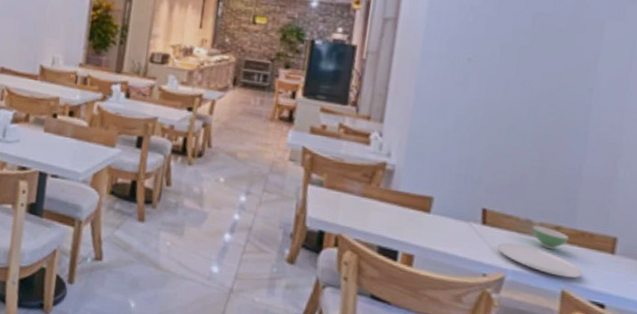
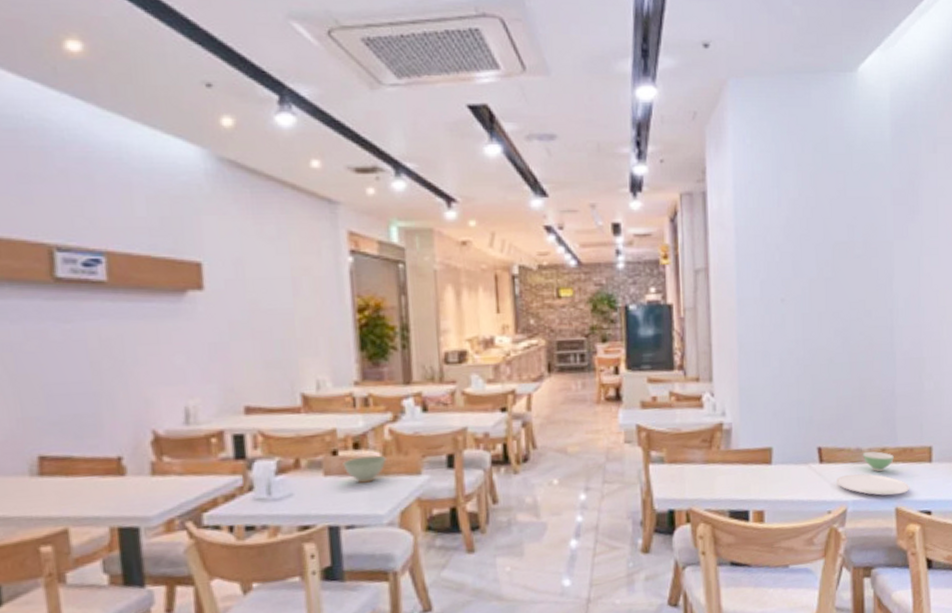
bowl: none [59,123,91,145] -> present [343,455,387,483]

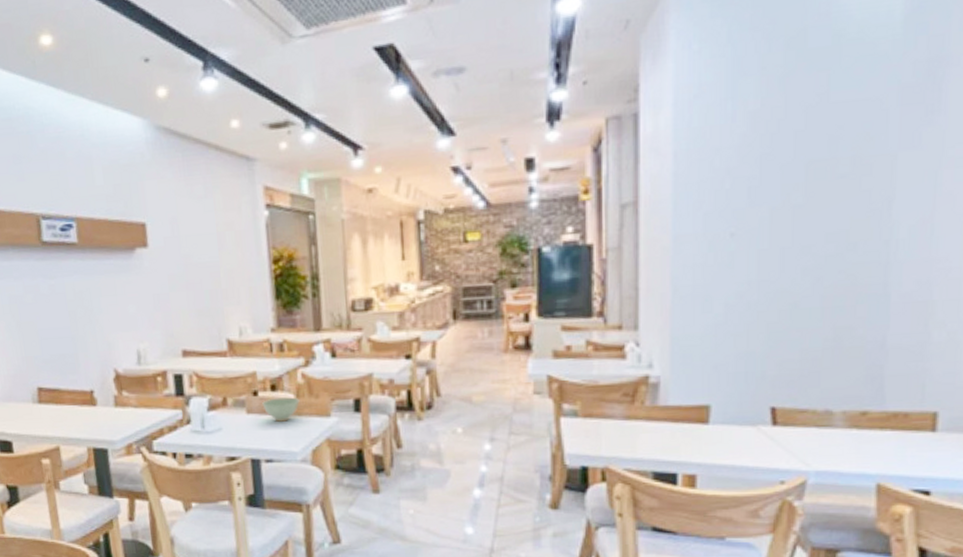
plate: present [835,473,910,496] -> none [793,440,900,469]
bowl: present [862,451,894,472] -> none [832,415,879,440]

